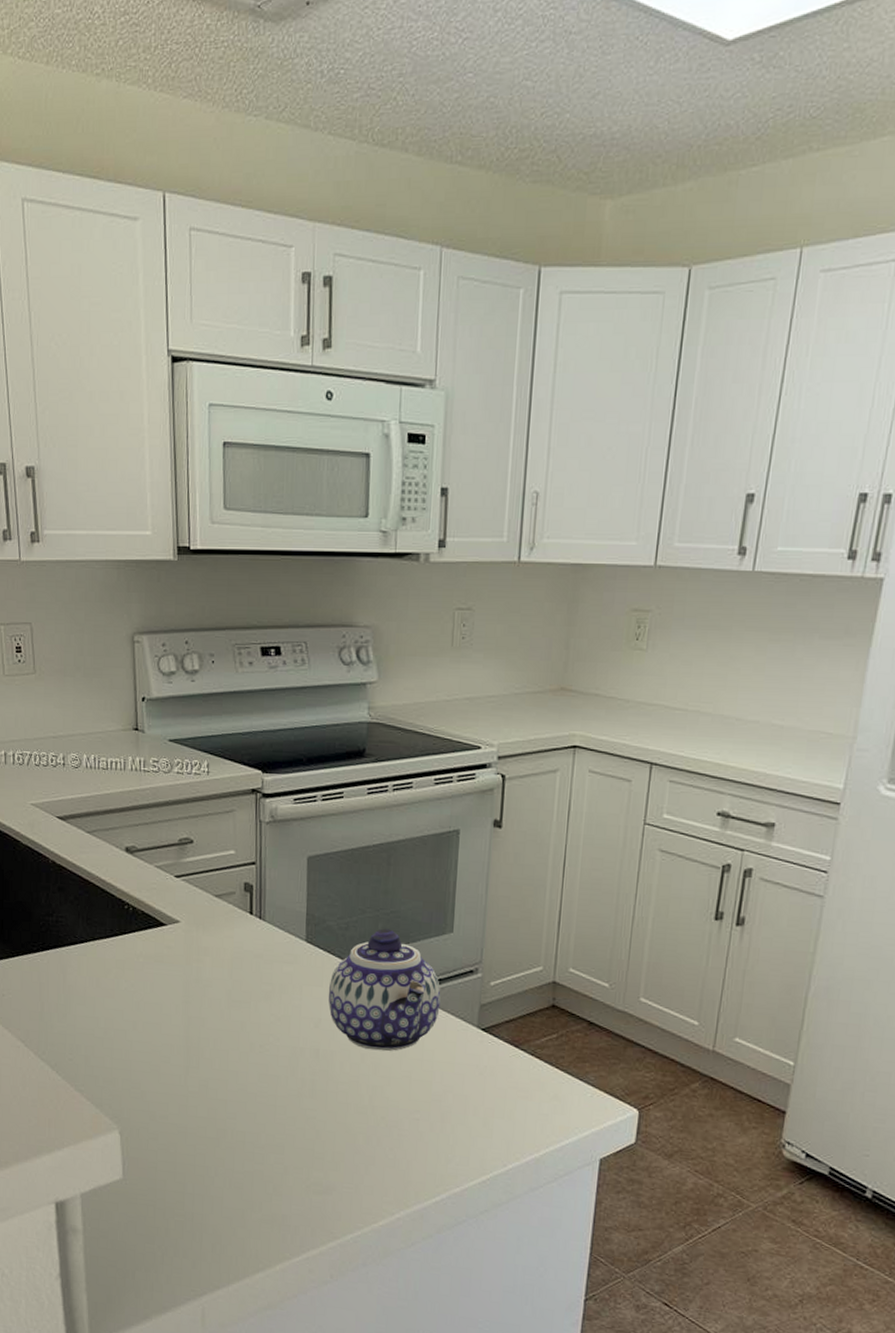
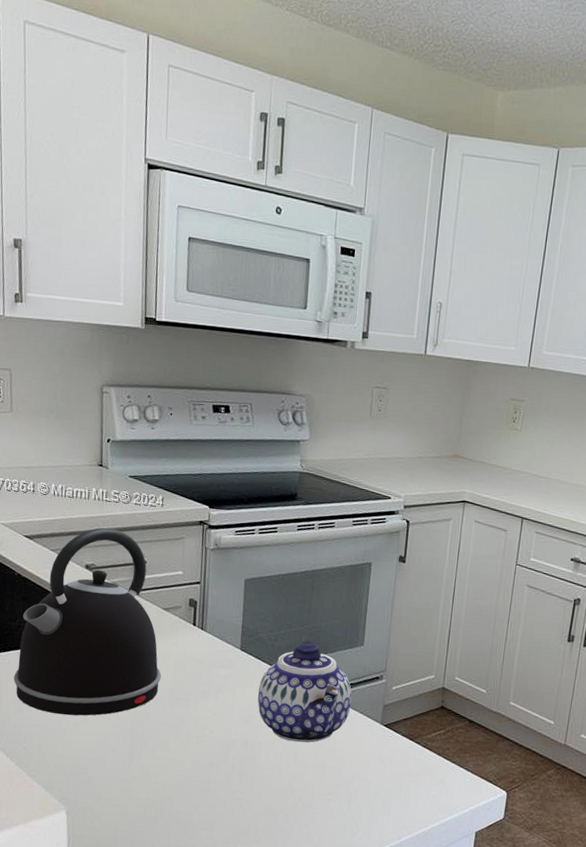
kettle: none [55,802,216,1023] -> present [13,527,161,716]

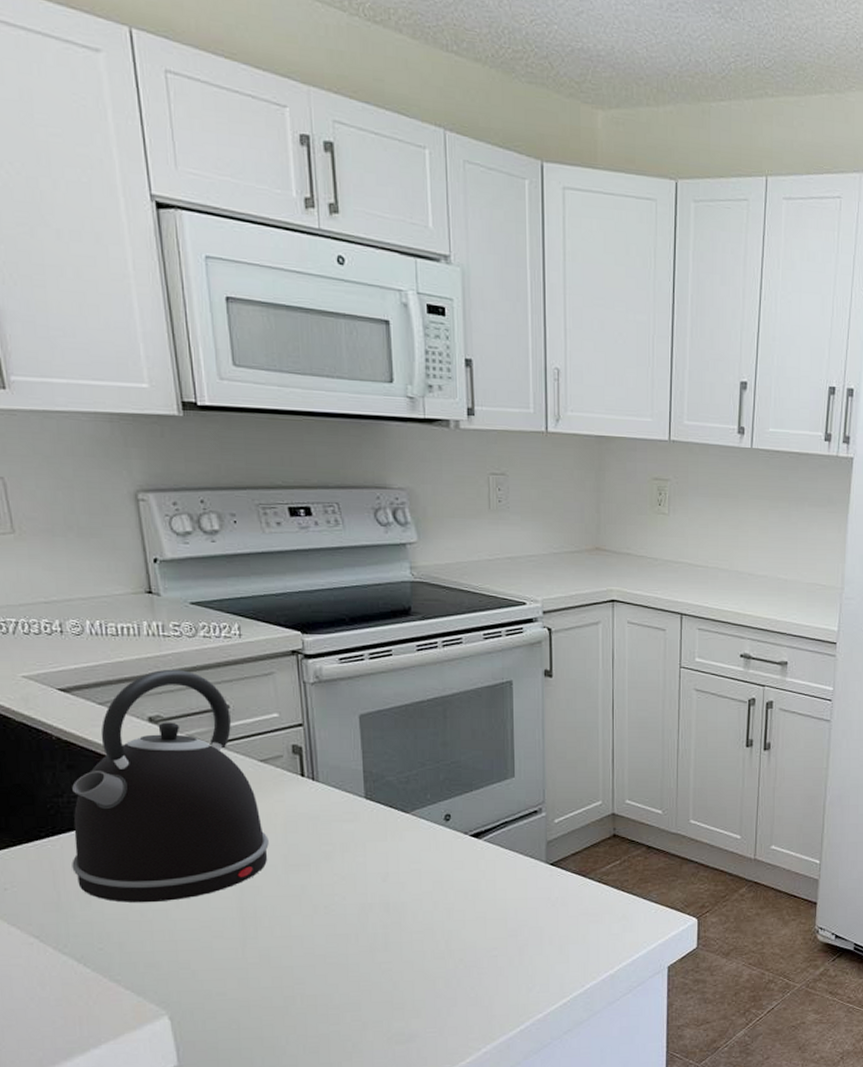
teapot: present [257,641,352,743] -> none [393,779,508,897]

